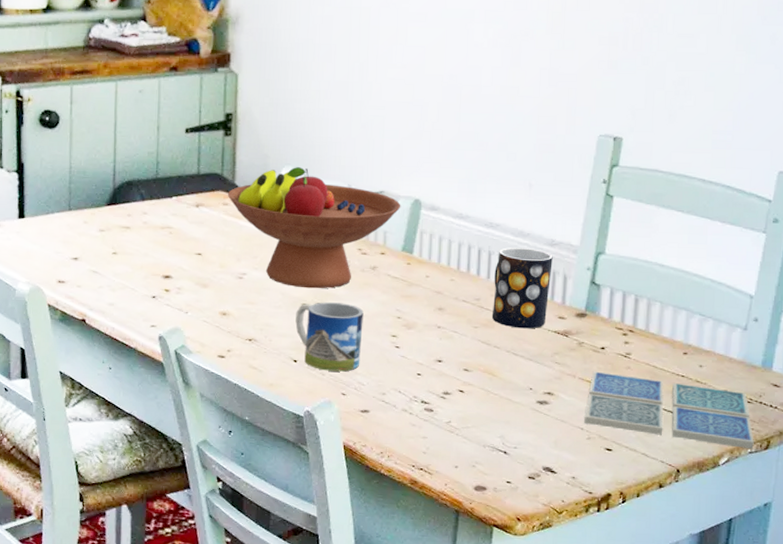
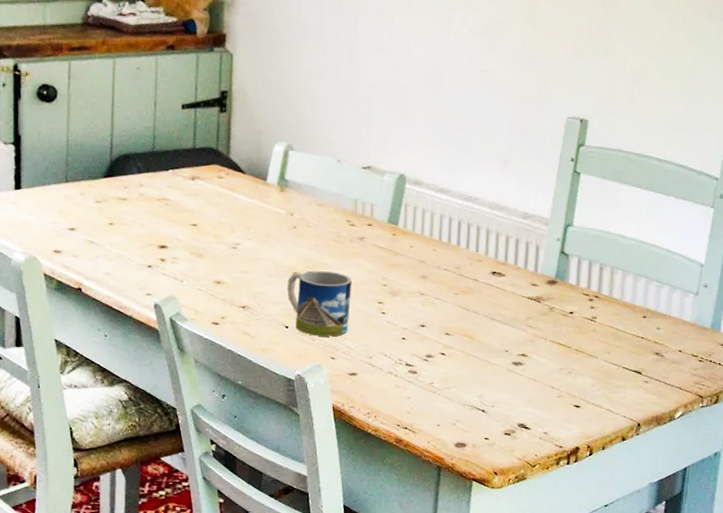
fruit bowl: present [227,167,401,289] -> none [222,143,387,259]
mug: present [491,248,553,329] -> none [470,220,526,295]
drink coaster: present [584,371,754,450] -> none [555,334,705,404]

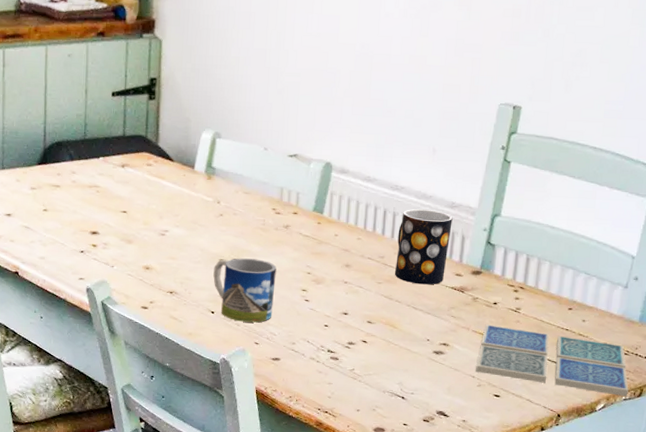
mug: none [470,220,526,295] -> present [394,209,453,285]
drink coaster: none [555,334,705,404] -> present [476,324,629,397]

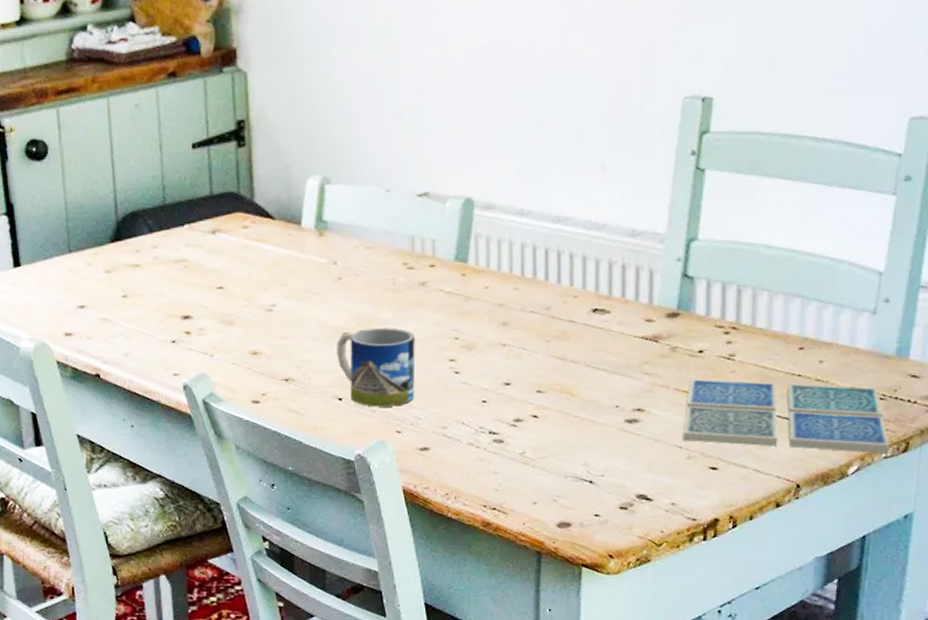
mug: present [394,209,453,285] -> none [565,242,635,338]

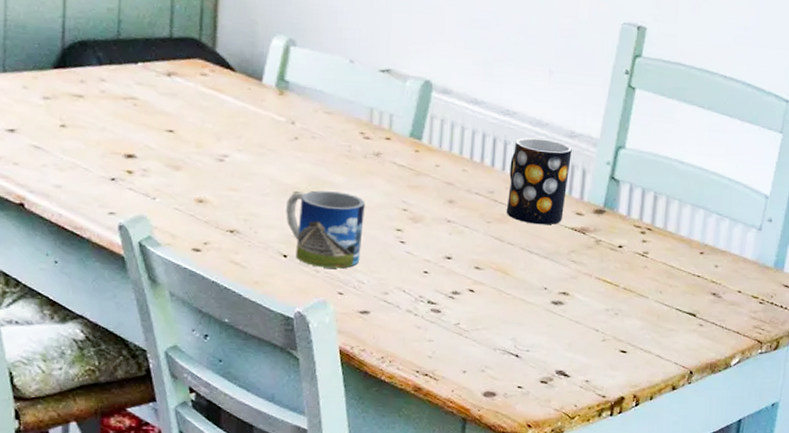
mug: none [565,242,635,338] -> present [506,137,572,225]
drink coaster: present [683,379,890,454] -> none [599,270,765,350]

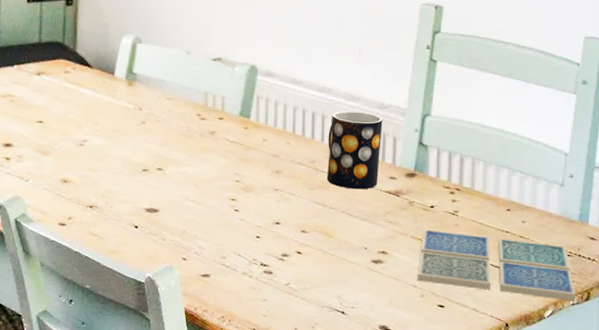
mug: present [286,190,365,269] -> none [136,167,203,237]
drink coaster: none [599,270,765,350] -> present [417,229,576,302]

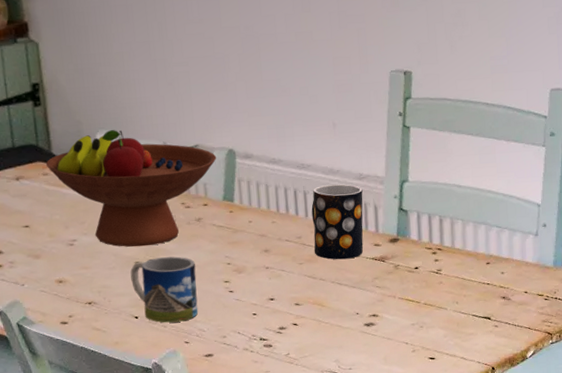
fruit bowl: none [68,35,238,155] -> present [45,130,217,247]
mug: none [136,167,203,237] -> present [130,256,198,323]
drink coaster: present [417,229,576,302] -> none [407,289,554,341]

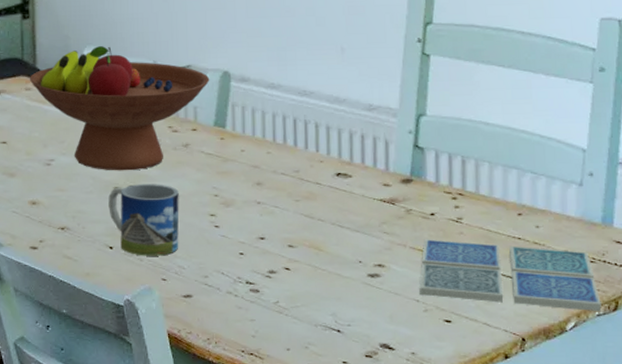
mug: present [311,184,364,260] -> none [312,115,372,199]
drink coaster: none [407,289,554,341] -> present [419,239,602,312]

